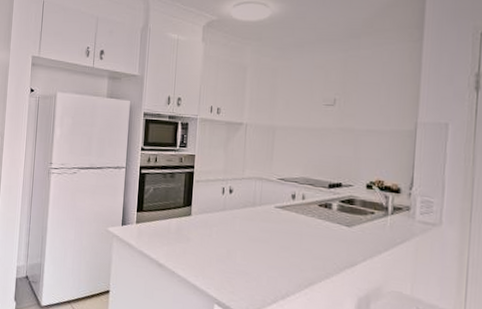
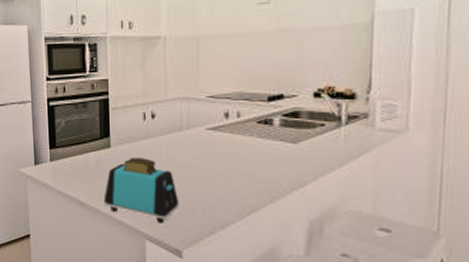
toaster: none [180,227,247,290] -> present [103,158,180,223]

